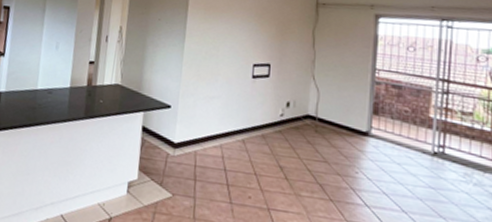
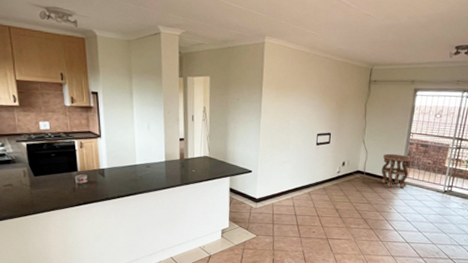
side table: none [339,94,380,144] -> present [380,153,411,188]

